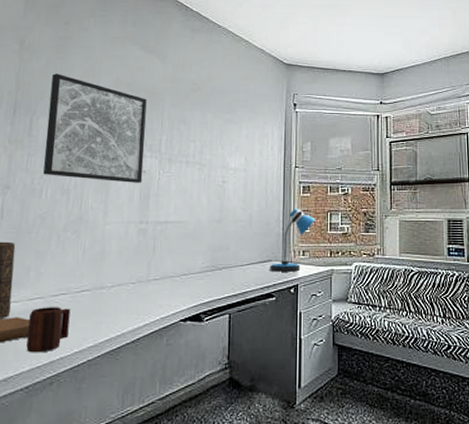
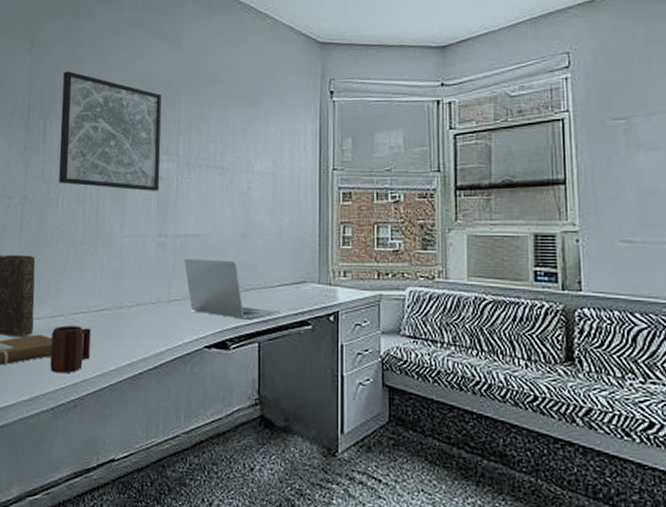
laptop: none [163,243,250,295] -> present [184,259,282,320]
desk lamp: present [269,207,316,272] -> none [303,219,359,296]

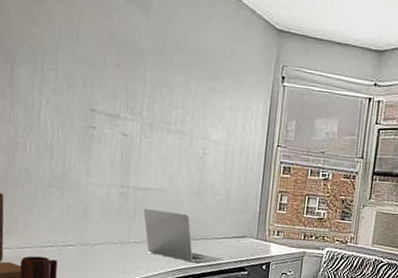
wall art: present [59,71,162,191] -> none [26,18,129,147]

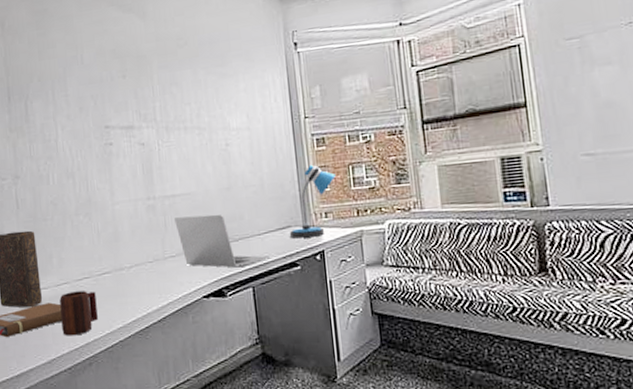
desk lamp: none [243,187,293,250] -> present [289,164,336,239]

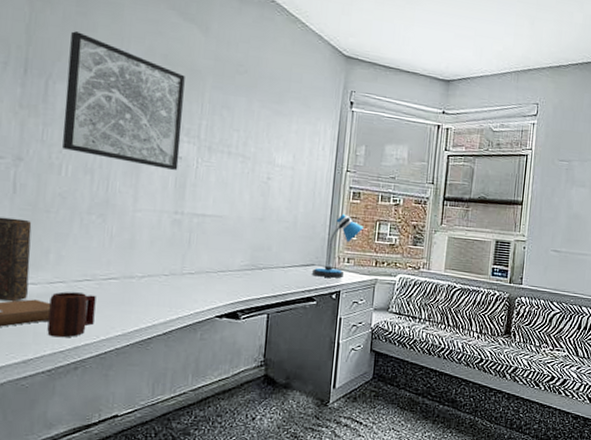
wall art: none [37,51,143,161] -> present [62,31,185,170]
laptop: present [174,214,271,268] -> none [200,237,291,294]

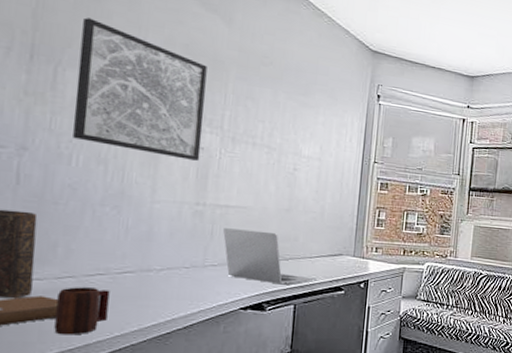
laptop: none [200,237,291,294] -> present [223,228,318,285]
desk lamp: present [311,213,364,278] -> none [339,203,392,268]

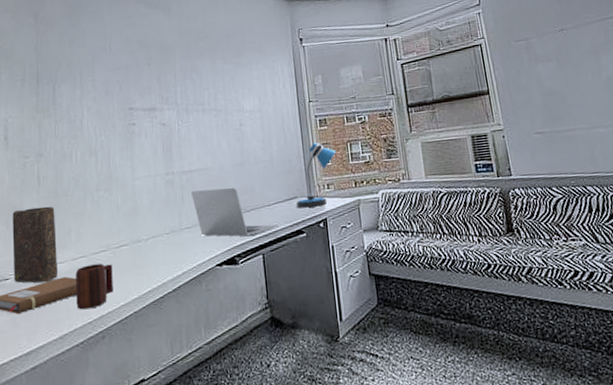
wall art: present [73,17,207,161] -> none [68,41,163,139]
desk lamp: none [339,203,392,268] -> present [296,142,336,208]

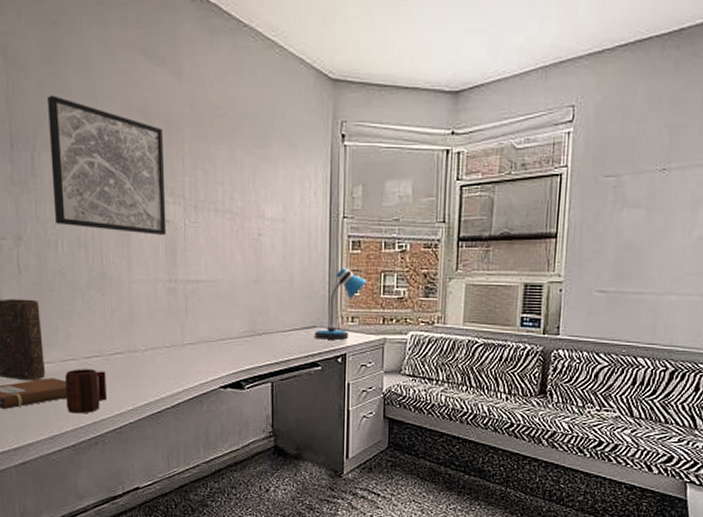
wall art: none [68,41,163,139] -> present [48,95,167,235]
laptop: present [191,187,280,237] -> none [197,304,293,362]

